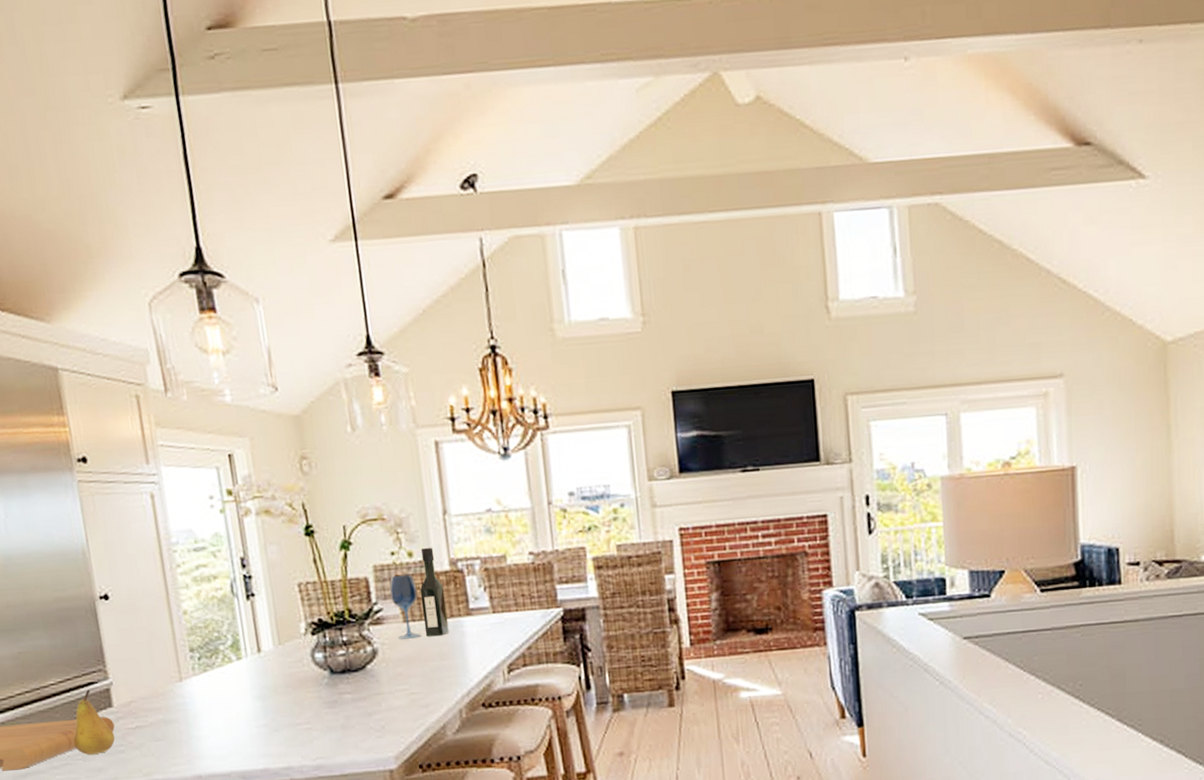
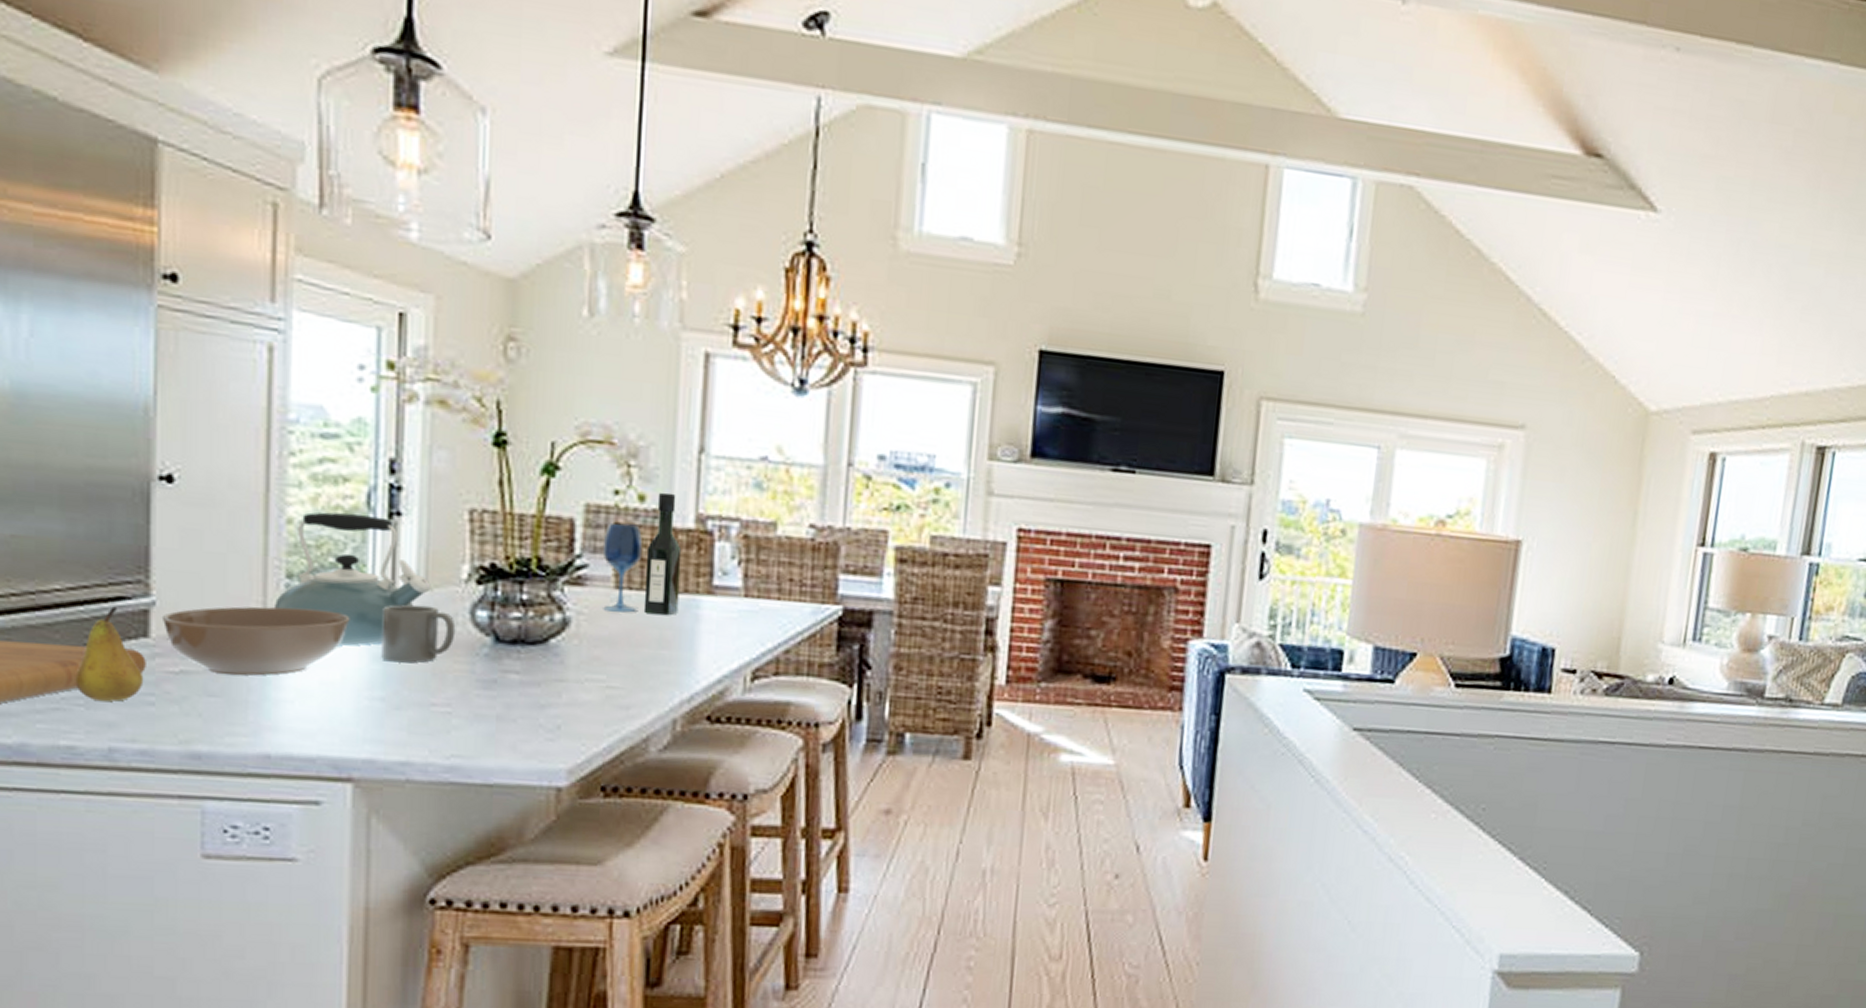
bowl: none [118,670,235,725] -> present [161,606,350,676]
kettle: none [185,599,283,693] -> present [273,512,431,646]
mug: none [254,655,304,699] -> present [381,604,456,663]

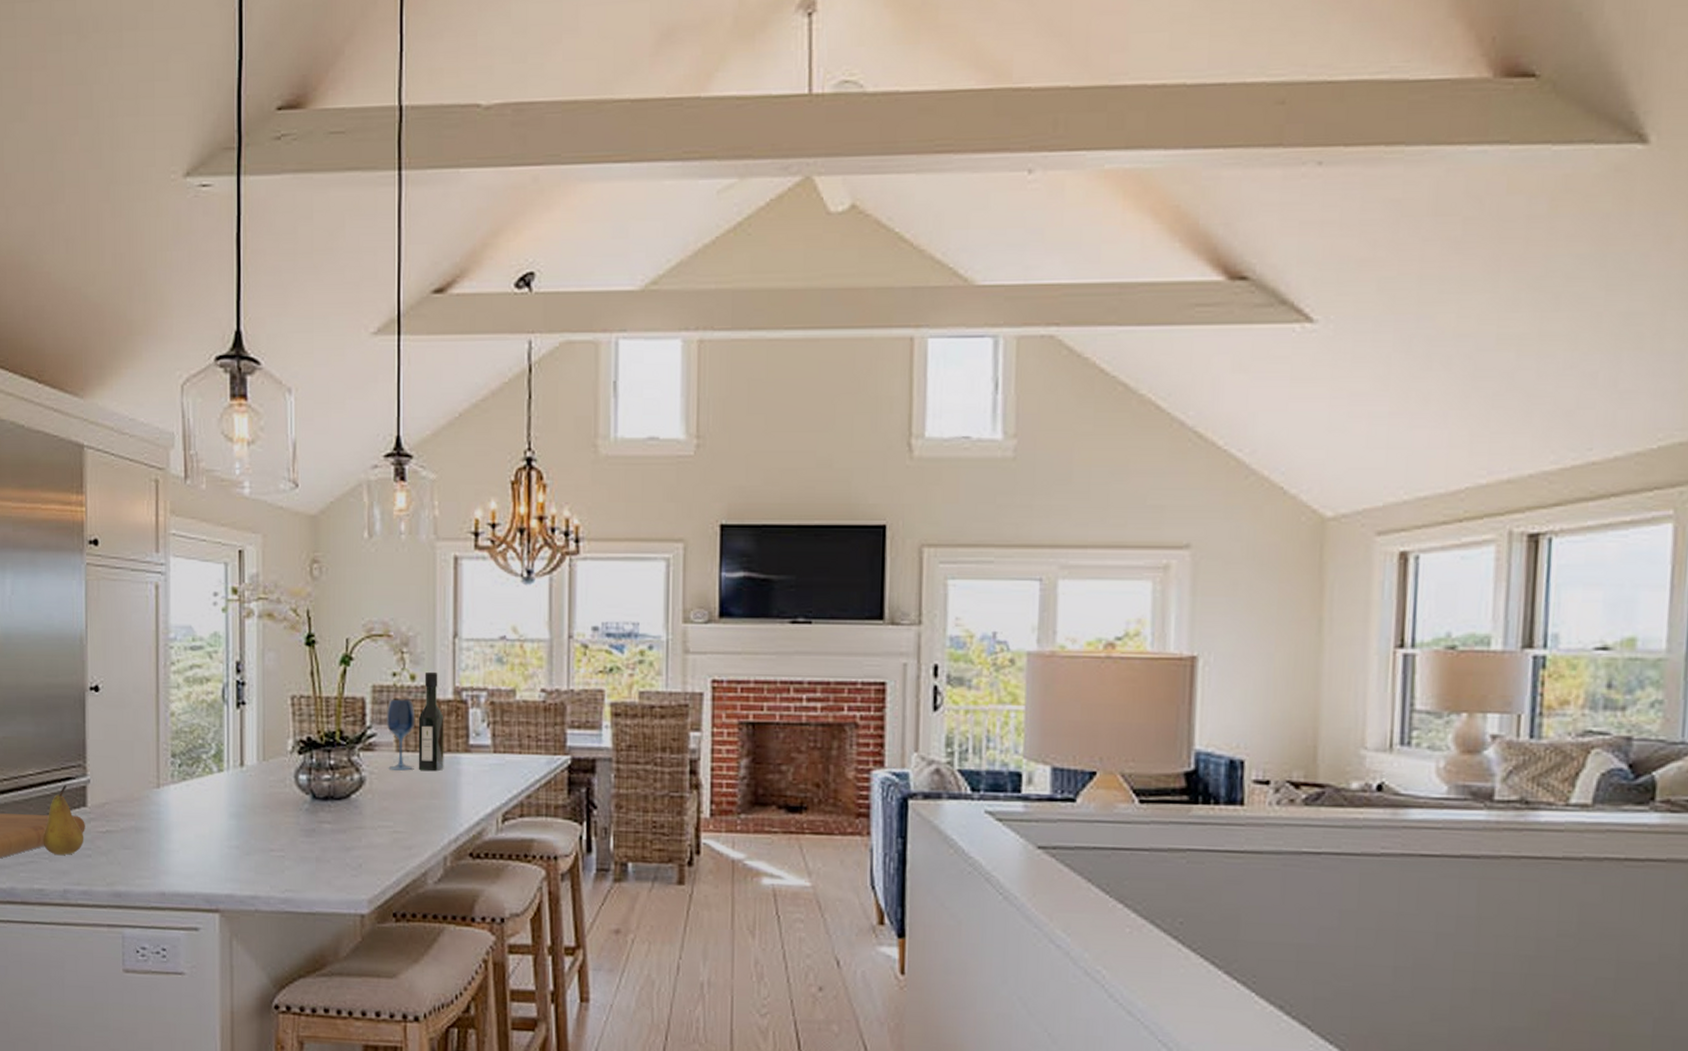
bowl: present [161,606,350,676] -> none [94,779,214,832]
kettle: present [273,512,431,646] -> none [164,705,267,807]
mug: present [381,604,456,663] -> none [235,772,285,818]

